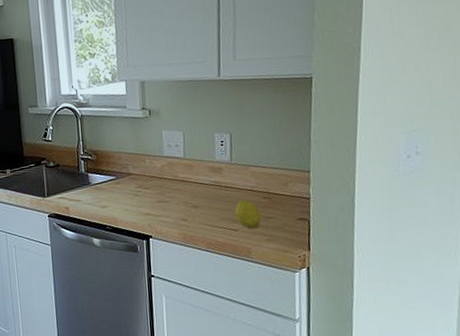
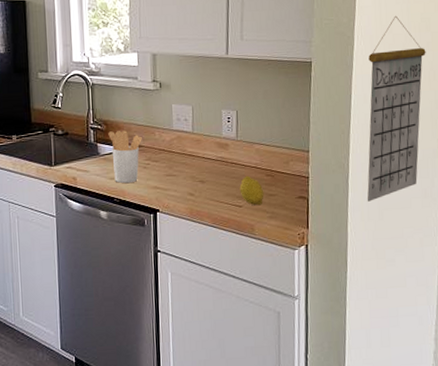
utensil holder: none [98,159,133,211] -> present [108,130,142,184]
calendar: none [375,20,446,221] -> present [367,15,426,202]

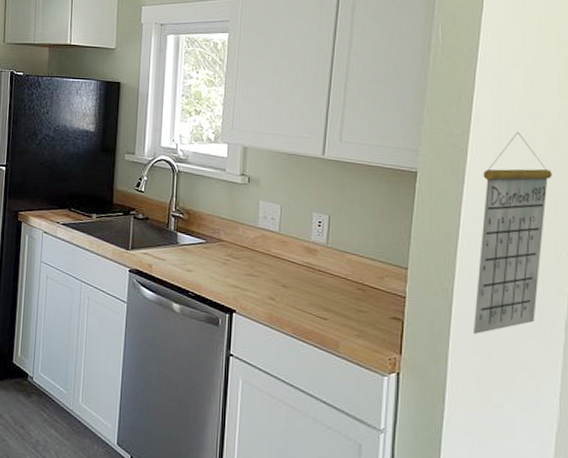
utensil holder: present [108,130,142,184] -> none [189,221,224,278]
fruit: present [239,175,264,206] -> none [326,286,353,321]

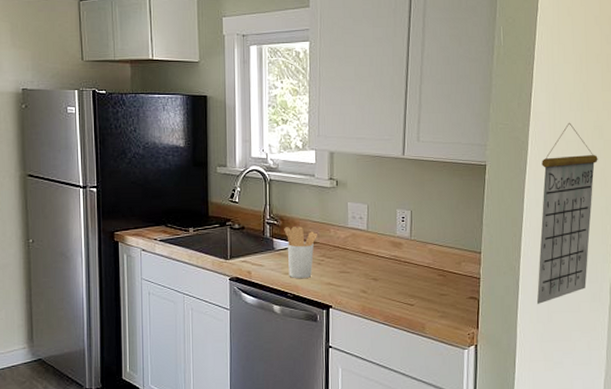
utensil holder: none [189,221,224,278] -> present [284,227,317,279]

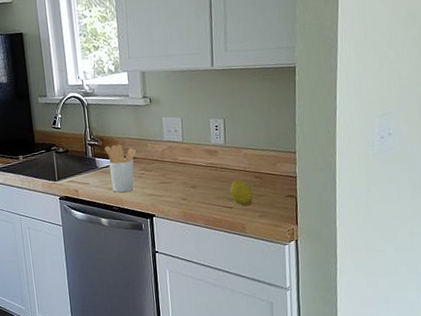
fruit: none [412,275,436,305] -> present [229,179,254,206]
calendar: present [536,122,598,304] -> none [353,14,412,197]

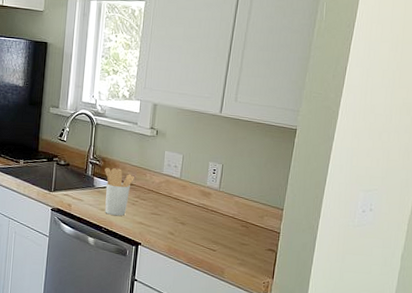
fruit: present [229,179,254,206] -> none [215,224,238,252]

